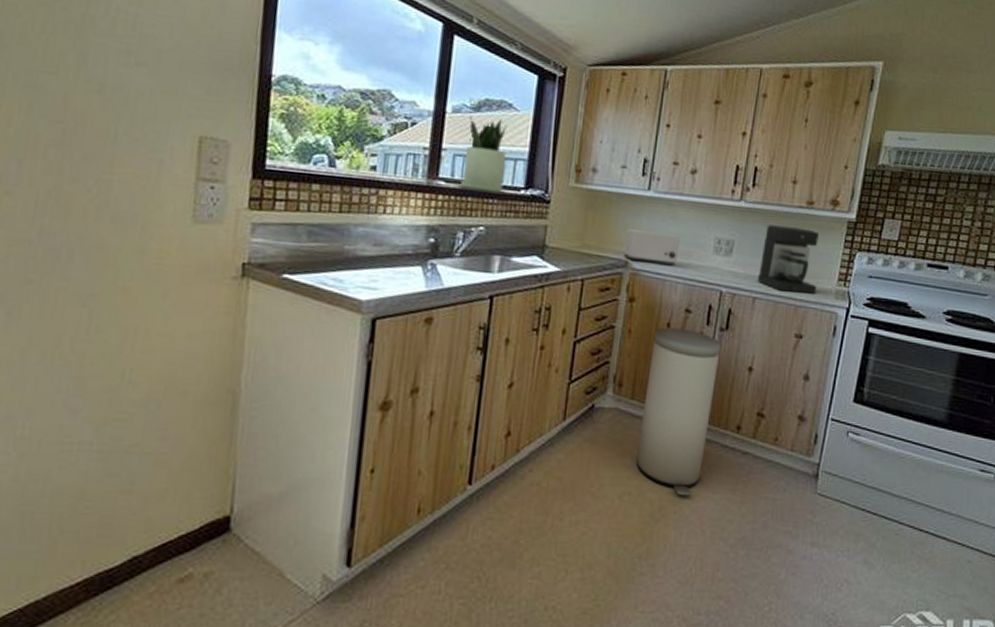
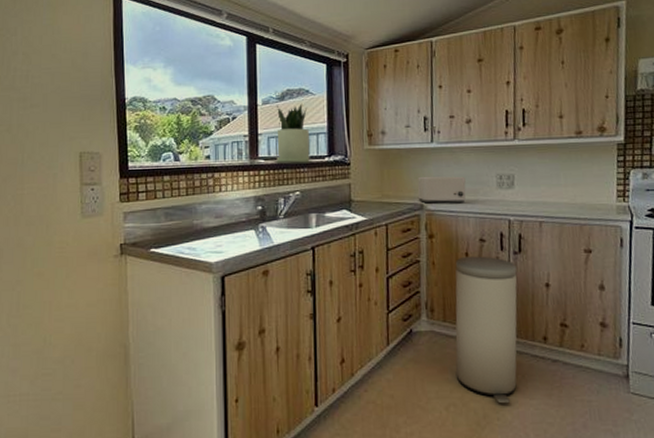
coffee maker: present [757,225,819,295] -> none [540,155,598,214]

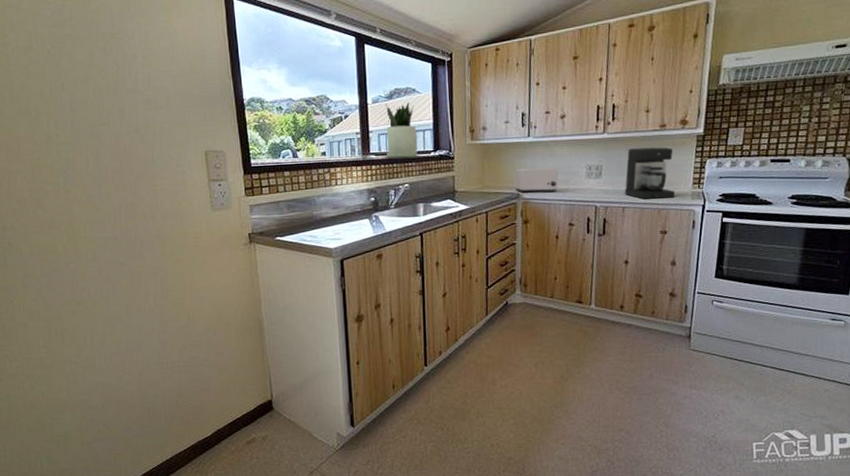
pedal bin: present [455,256,518,404] -> none [544,238,601,361]
coffee maker: none [540,155,598,214] -> present [624,147,676,200]

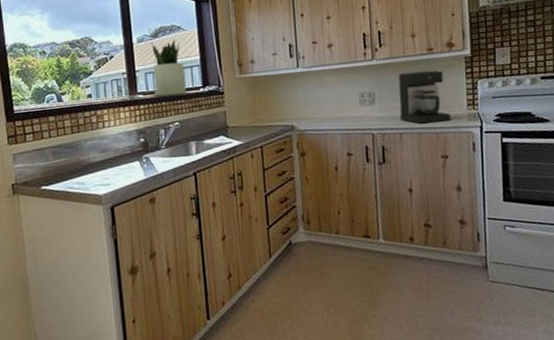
toaster: present [514,167,559,193] -> none [287,96,332,125]

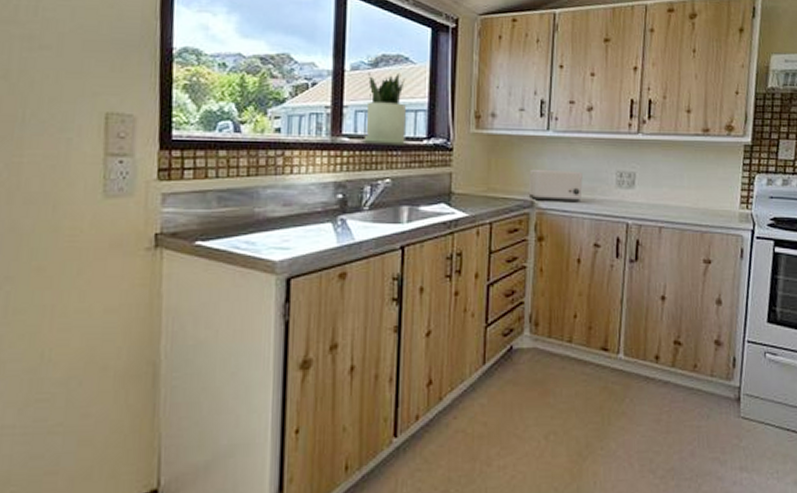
toaster: none [287,96,332,125] -> present [528,168,583,203]
coffee maker: present [398,70,451,124] -> none [661,155,721,220]

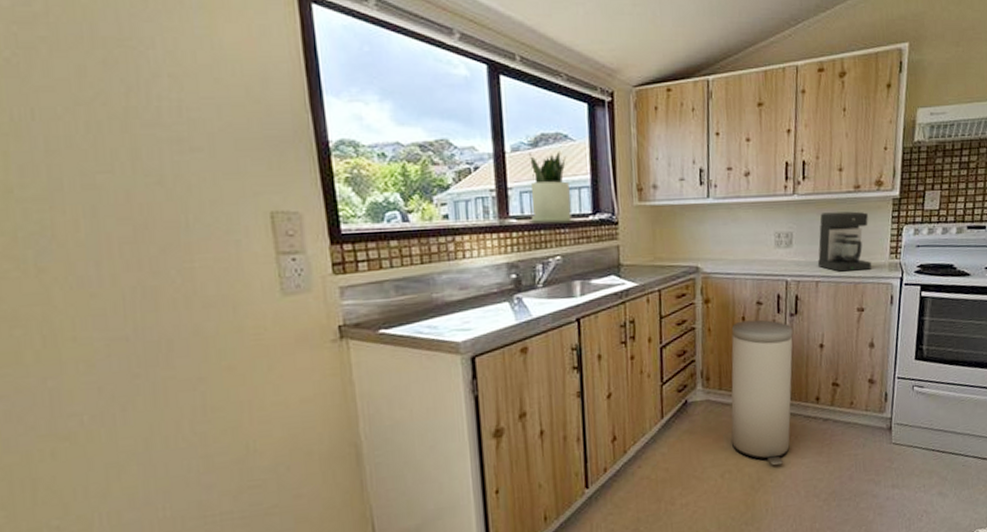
toaster: present [528,168,583,203] -> none [692,234,744,266]
pedal bin: none [558,263,632,431] -> present [731,319,793,466]
coffee maker: none [661,155,721,220] -> present [817,211,872,272]

